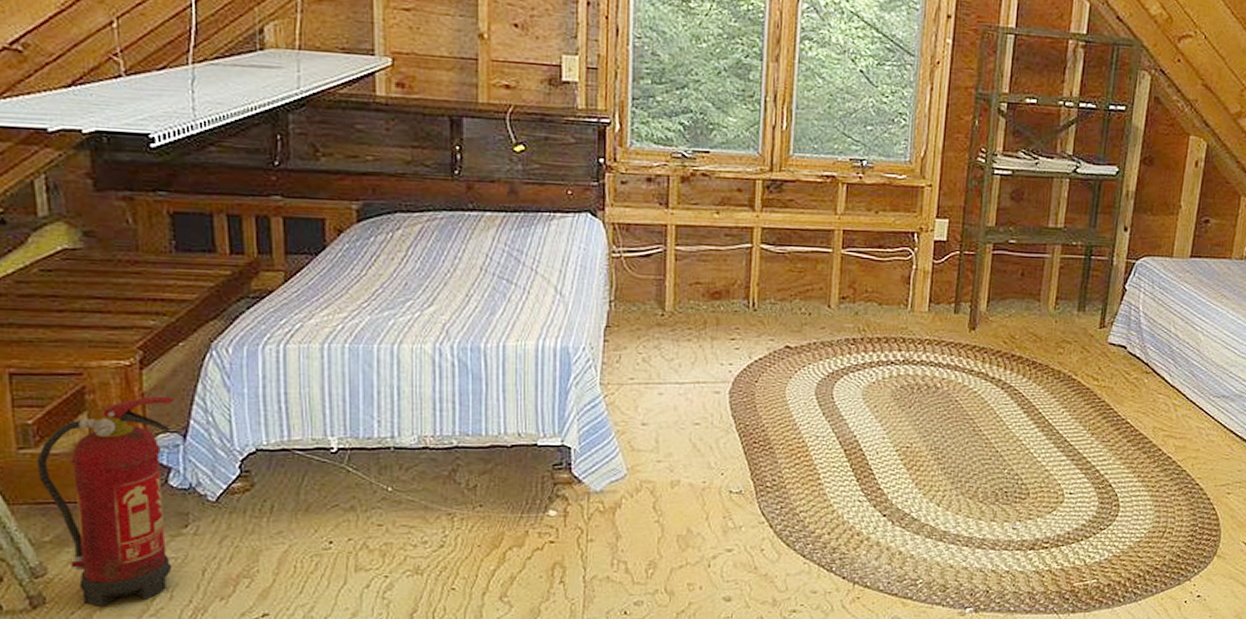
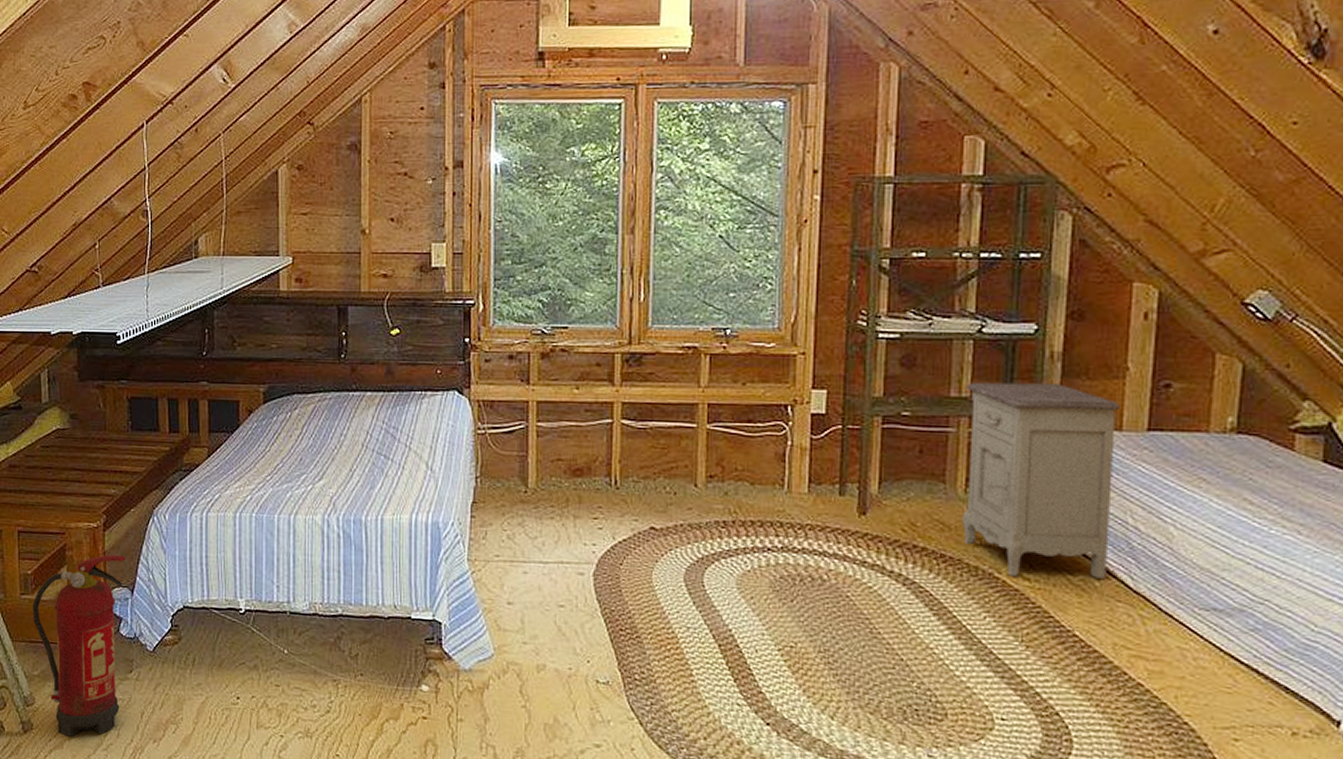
nightstand: none [1051,215,1173,377] -> present [962,382,1120,579]

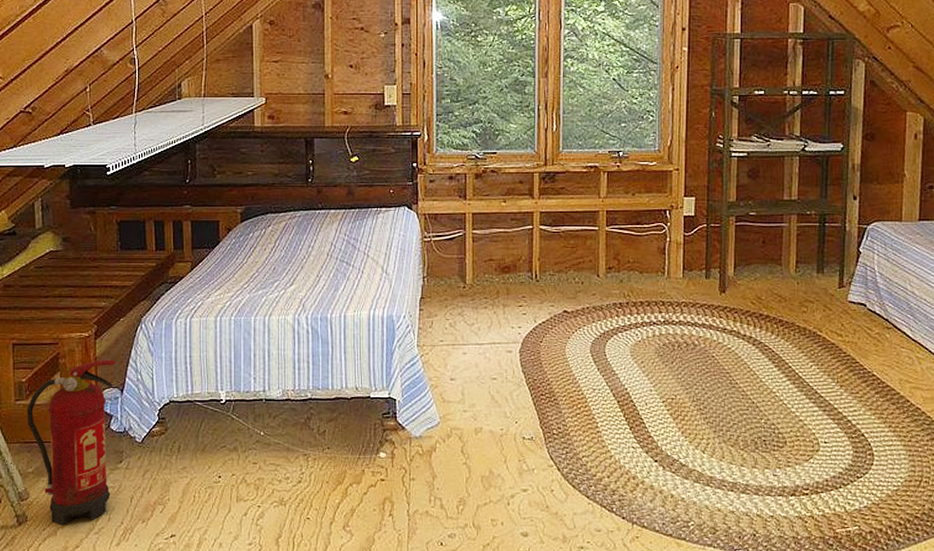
nightstand: present [962,382,1120,579] -> none [794,188,900,333]

